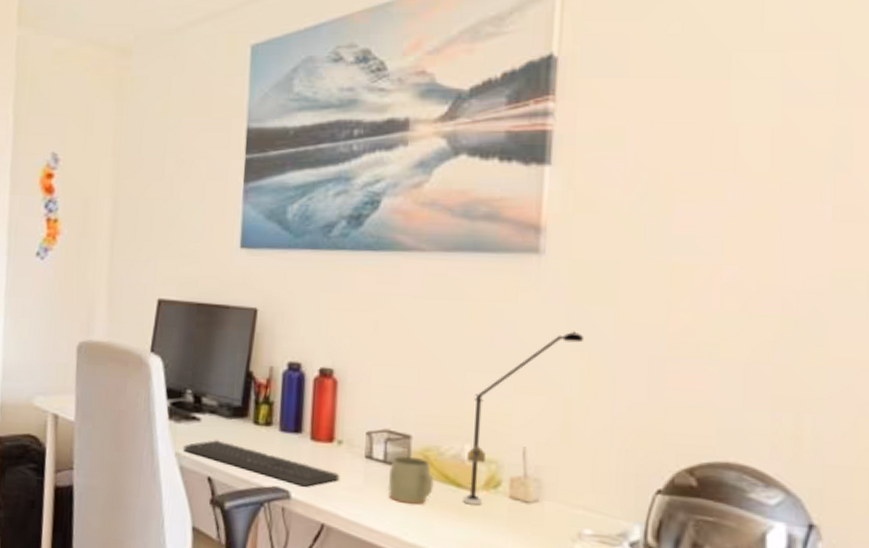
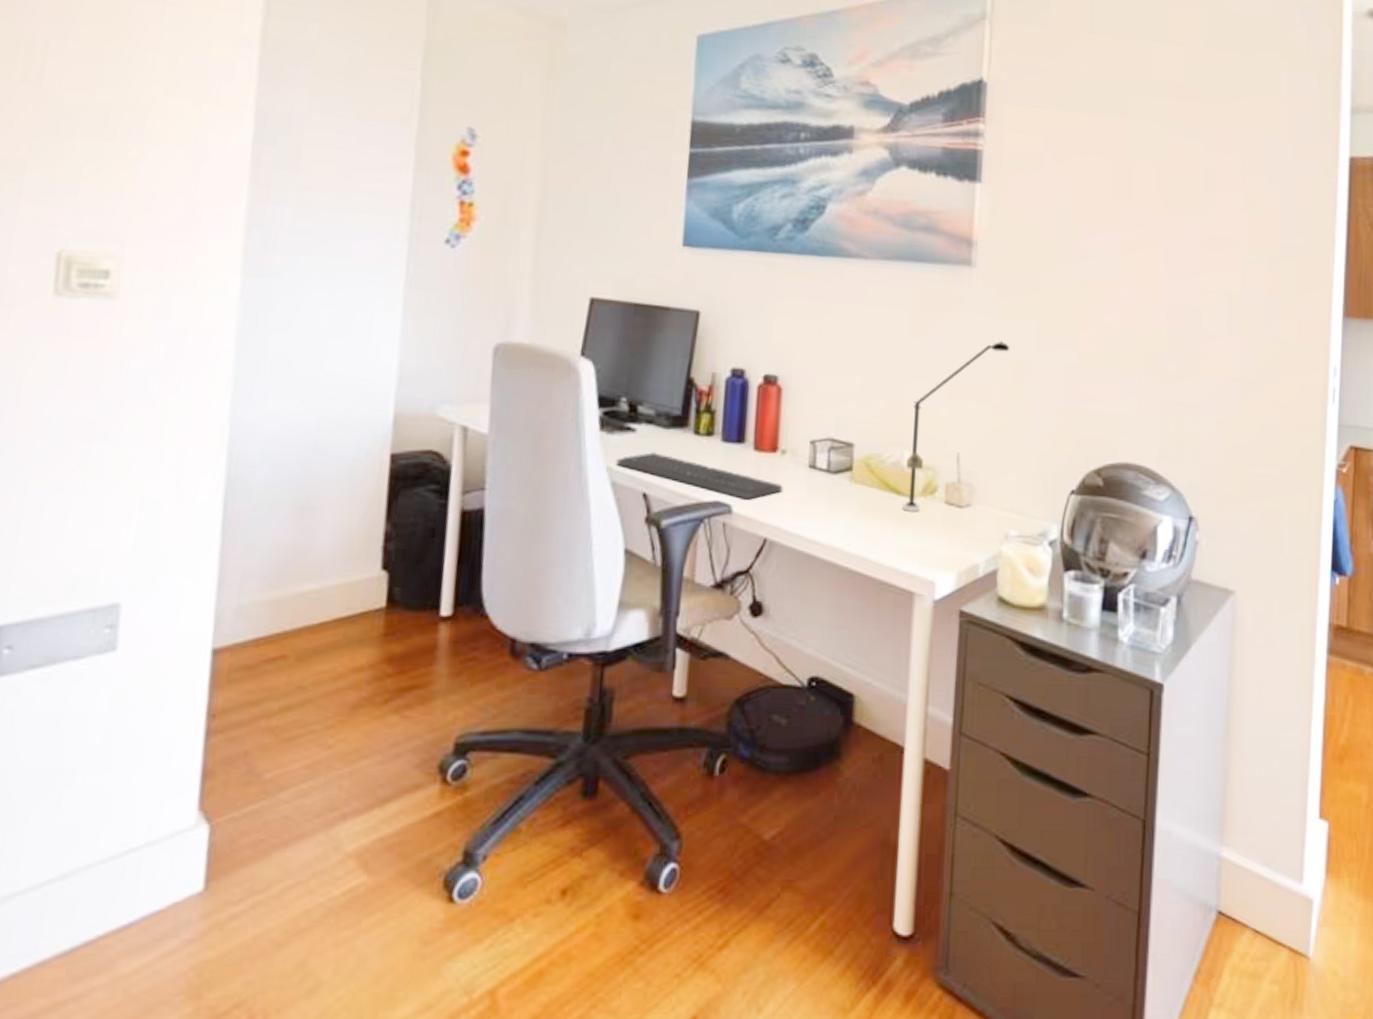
mug: present [387,456,434,504] -> none [830,464,875,513]

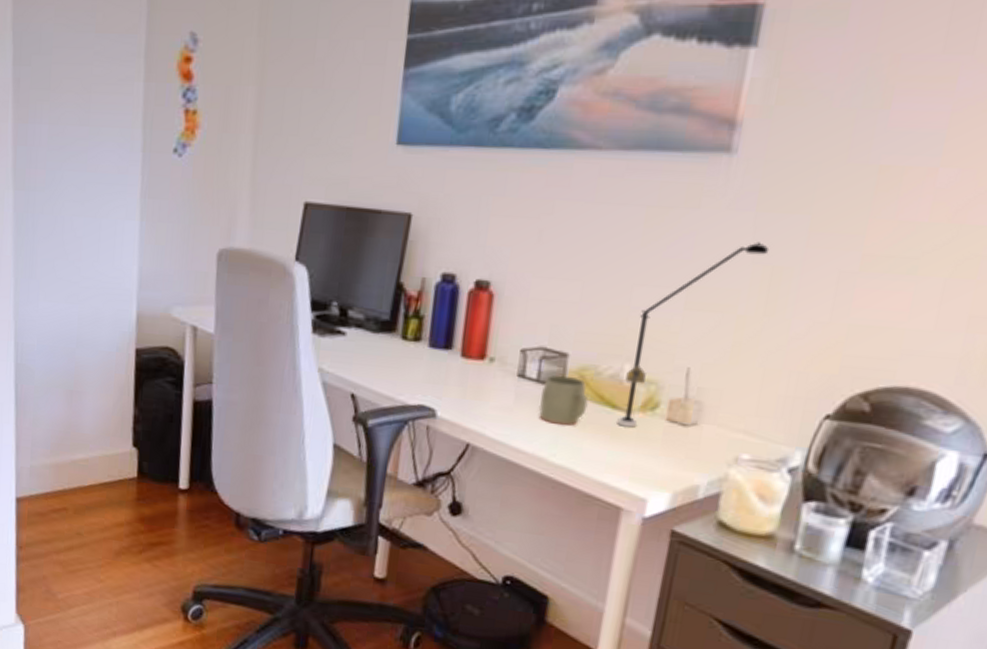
computer keyboard: present [615,452,783,500] -> none [326,355,490,406]
mug: none [830,464,875,513] -> present [538,375,588,425]

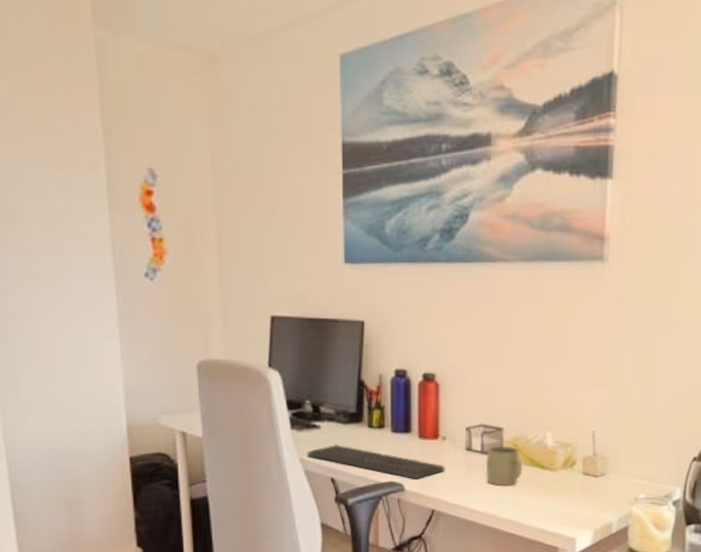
computer keyboard: none [326,355,490,406] -> present [306,445,445,479]
desk lamp: present [617,242,770,429] -> none [546,329,640,484]

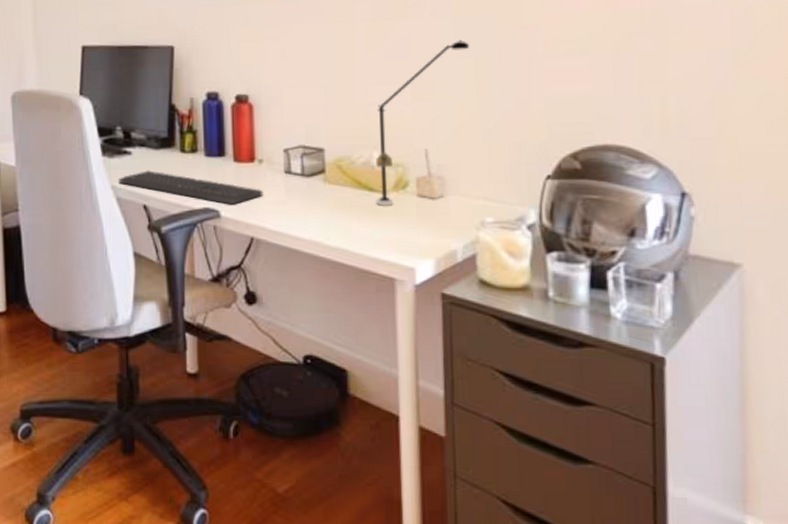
mug: present [485,446,523,486] -> none [307,167,349,211]
desk lamp: none [546,329,640,484] -> present [376,40,470,207]

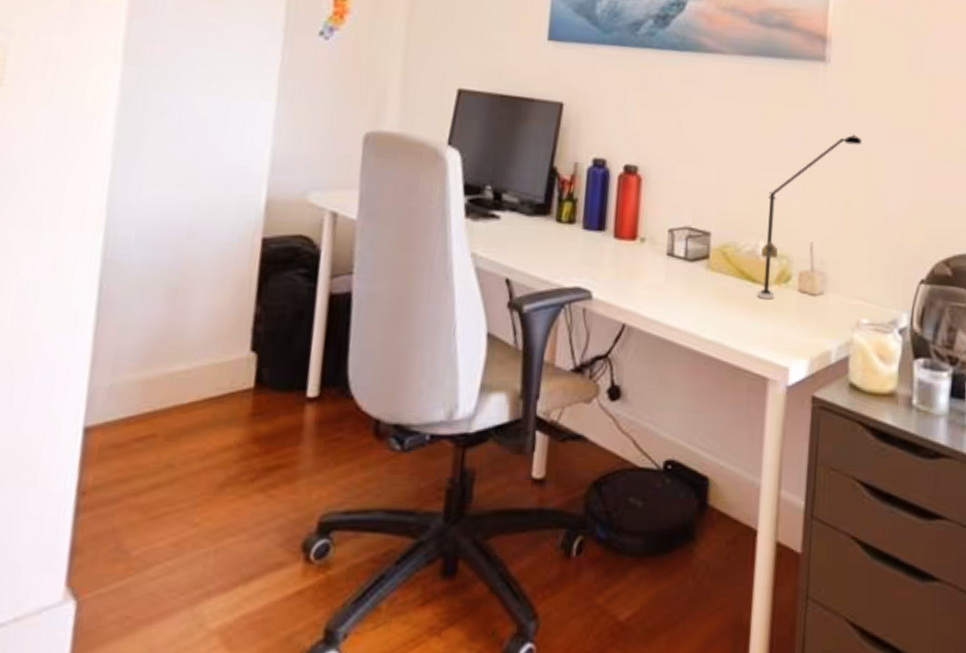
computer keyboard: present [117,170,264,205] -> none [479,239,642,286]

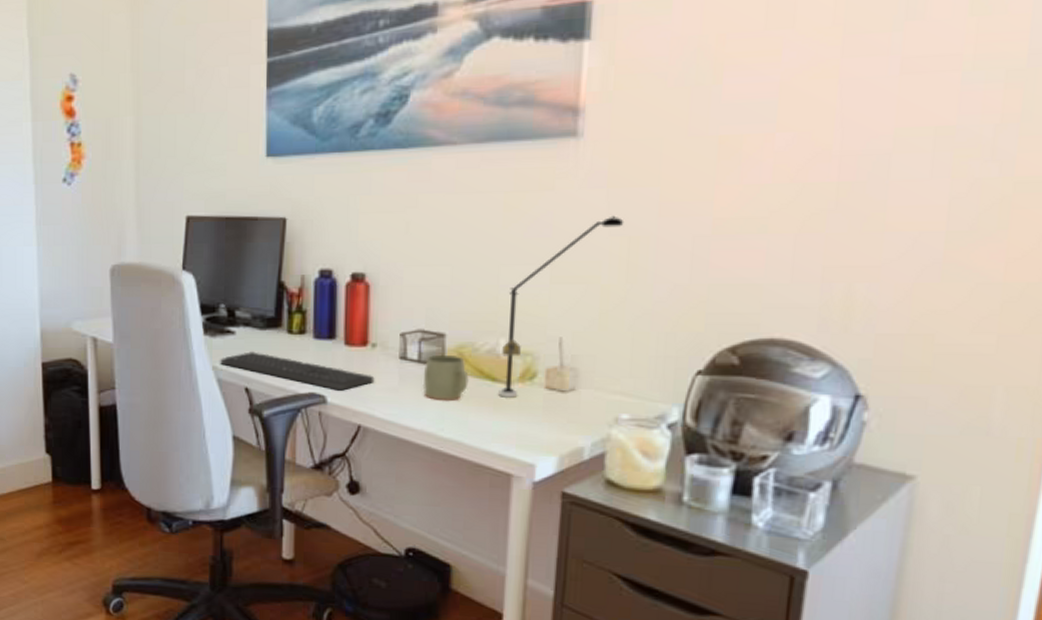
computer keyboard: none [479,239,642,286] -> present [219,351,375,391]
mug: none [687,252,731,300] -> present [422,354,469,400]

